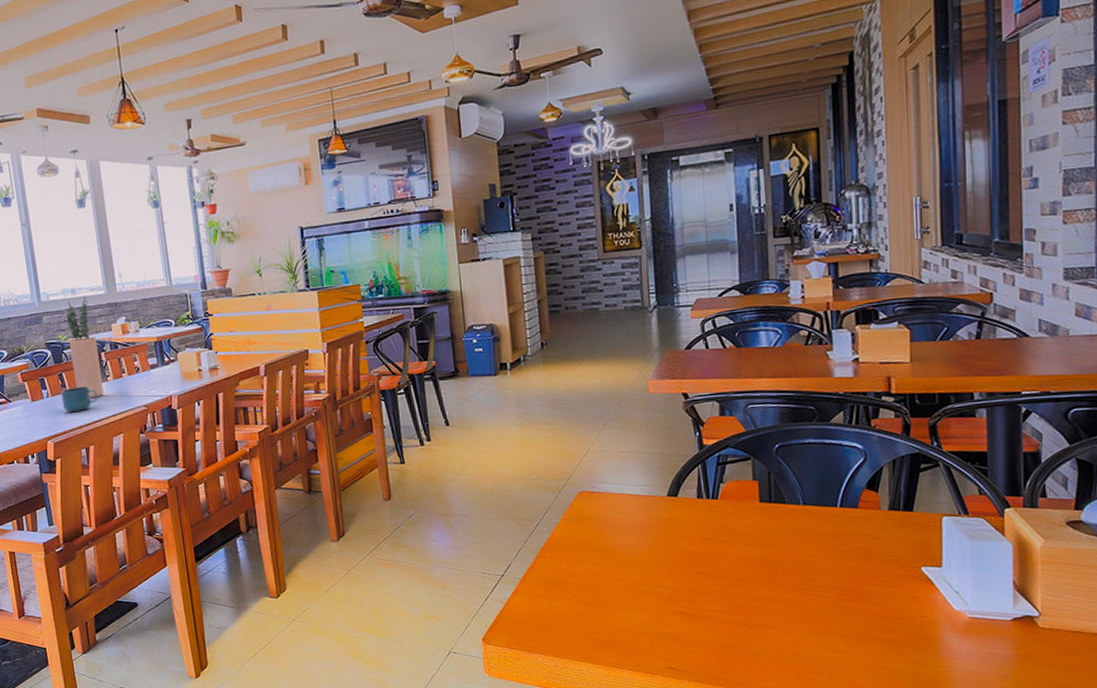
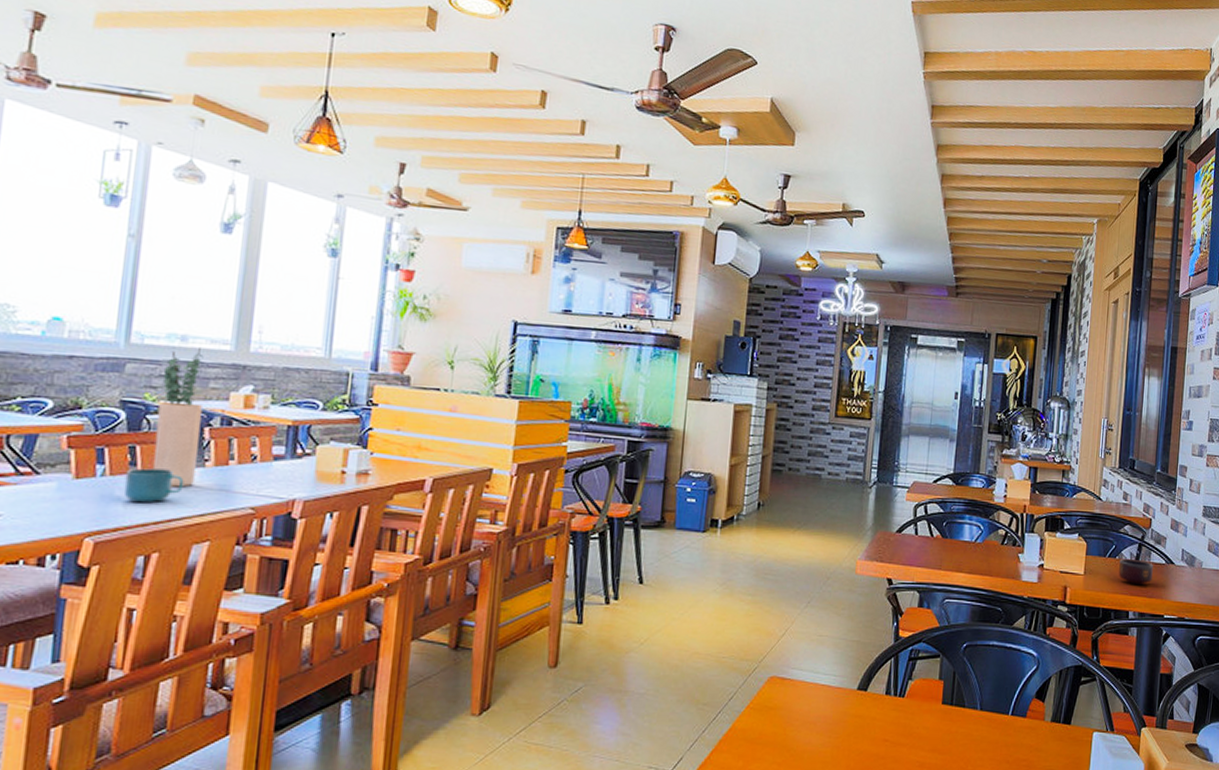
mug: none [955,338,1001,365] -> present [1119,558,1153,586]

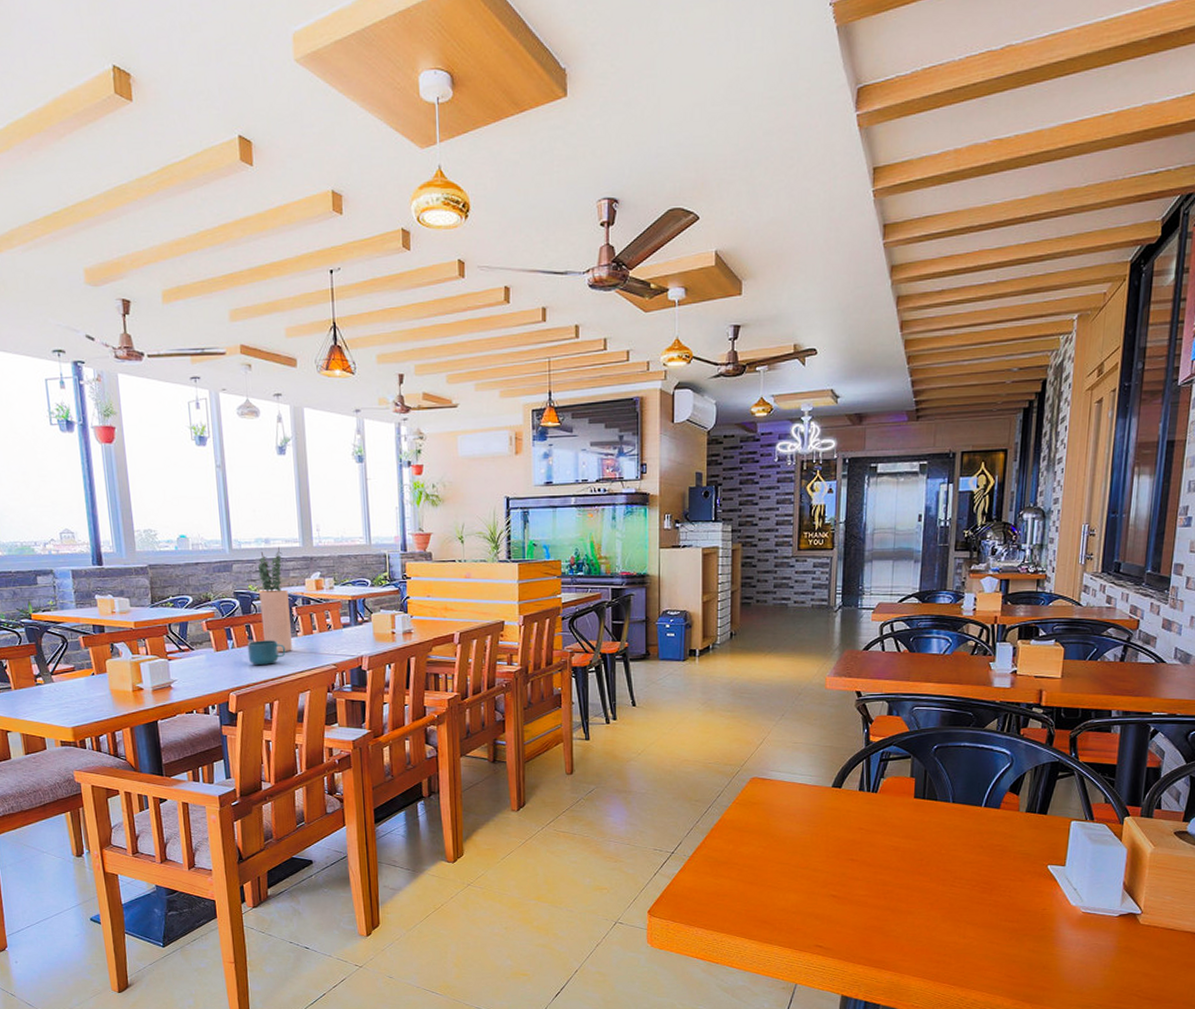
mug: present [1119,558,1153,586] -> none [1100,660,1140,686]

